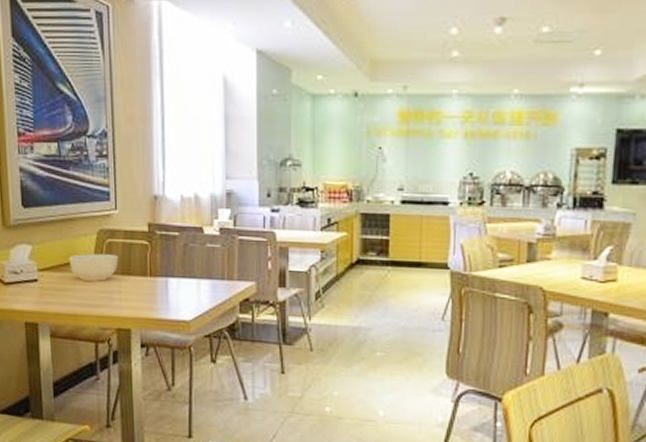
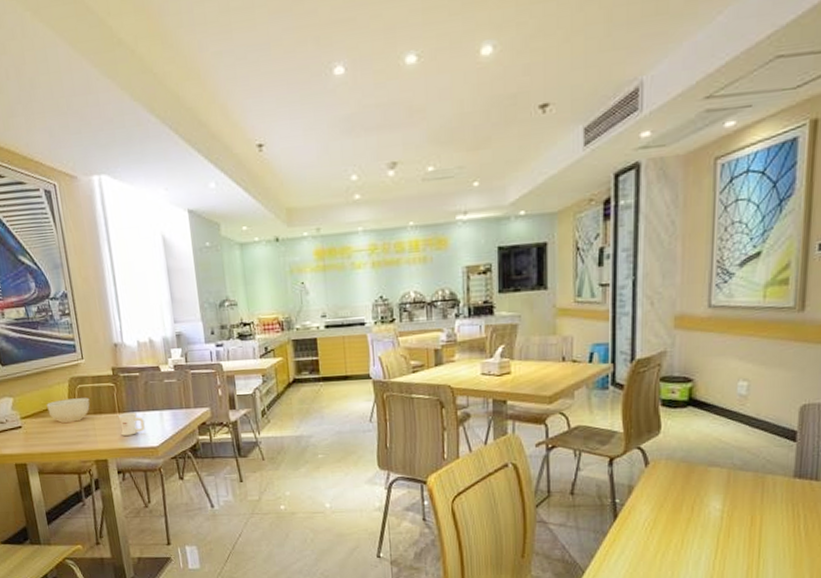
mug: none [148,278,178,304] -> present [118,413,145,436]

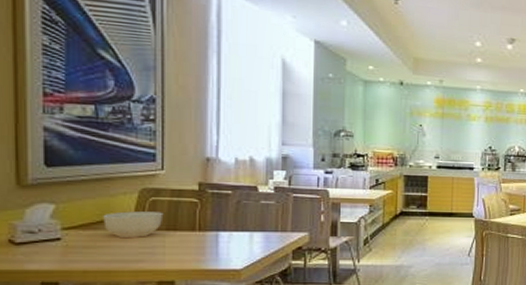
mug: present [118,413,145,436] -> none [197,232,229,256]

